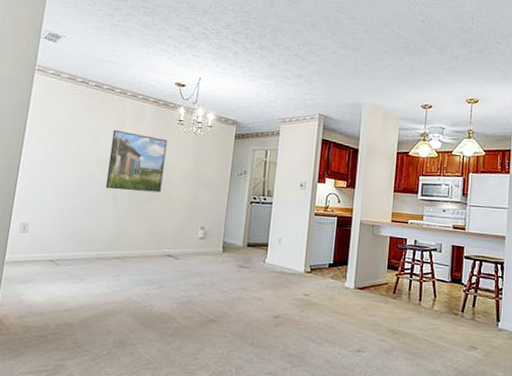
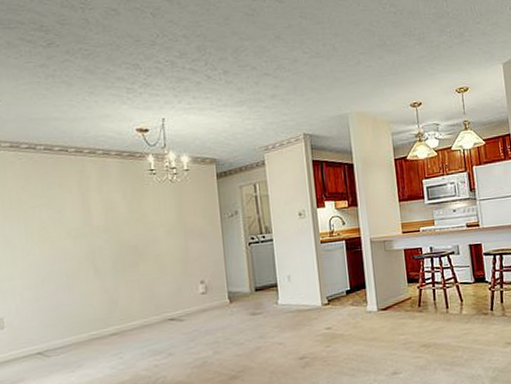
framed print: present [105,129,168,193] -> none [77,194,147,262]

